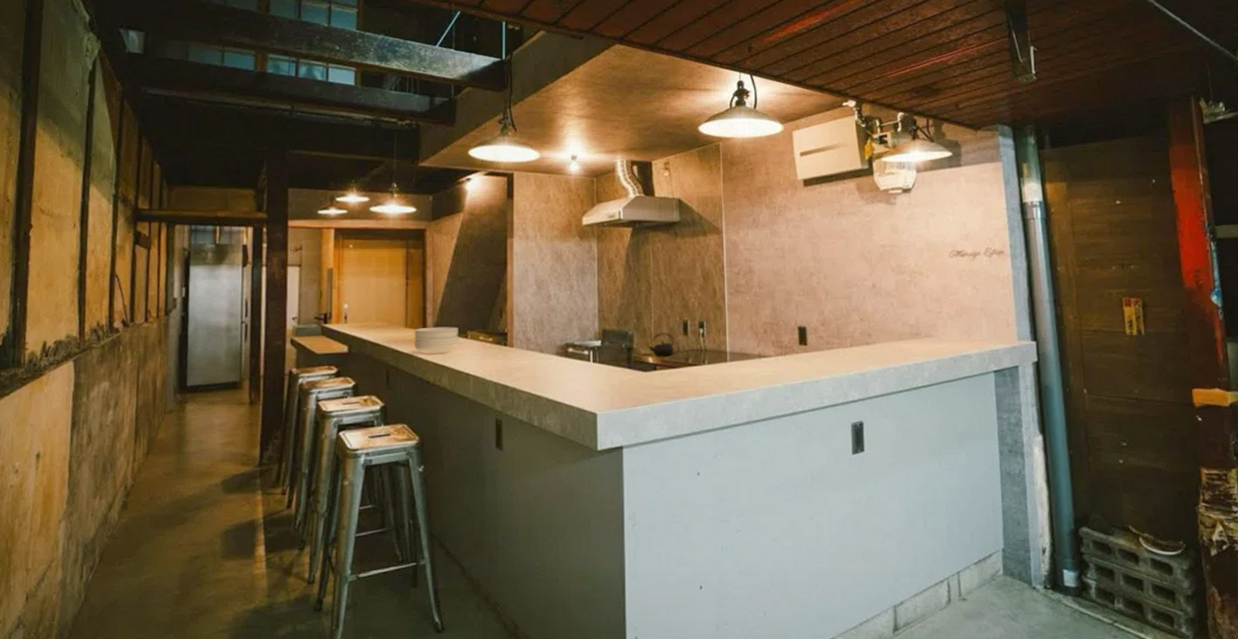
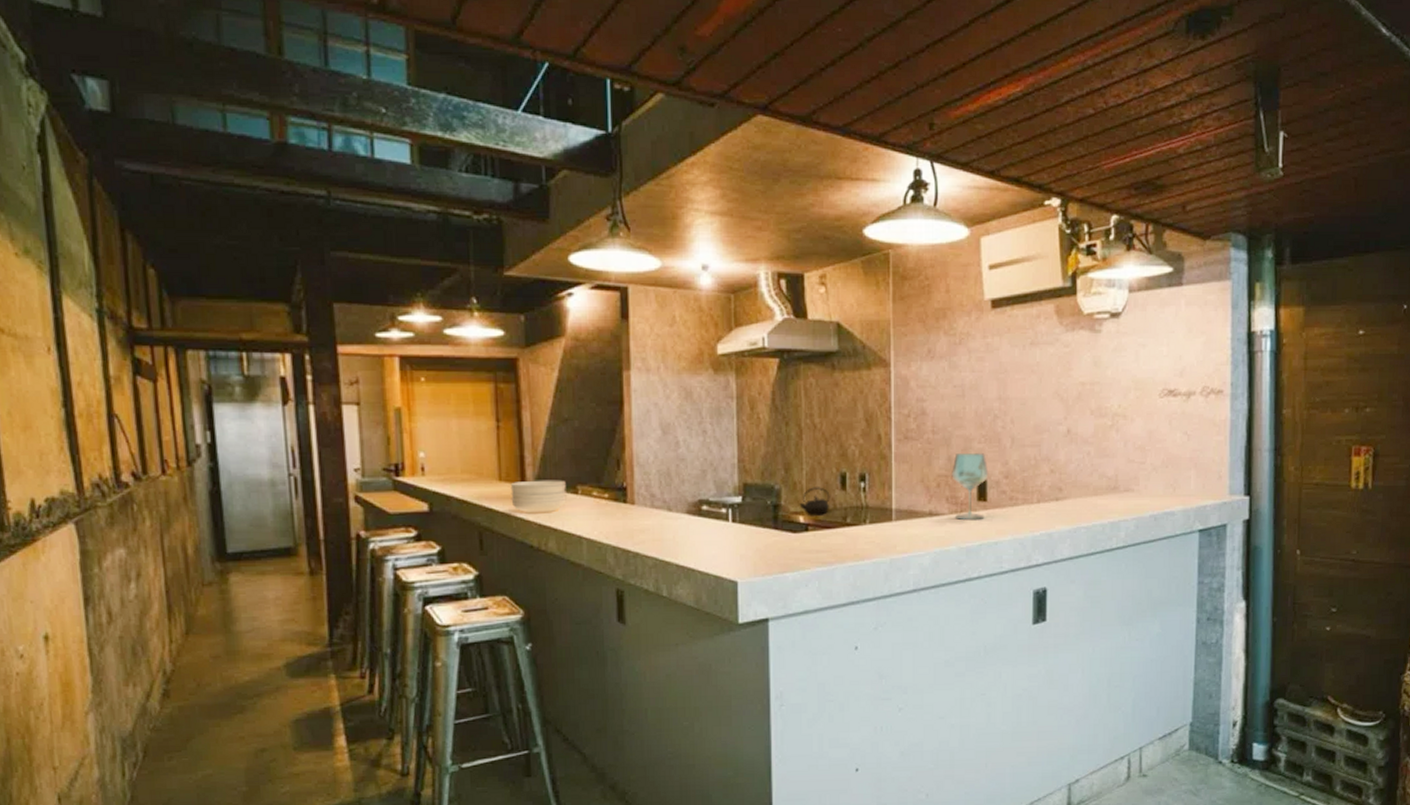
wine glass: none [776,304,808,361] -> present [952,453,989,519]

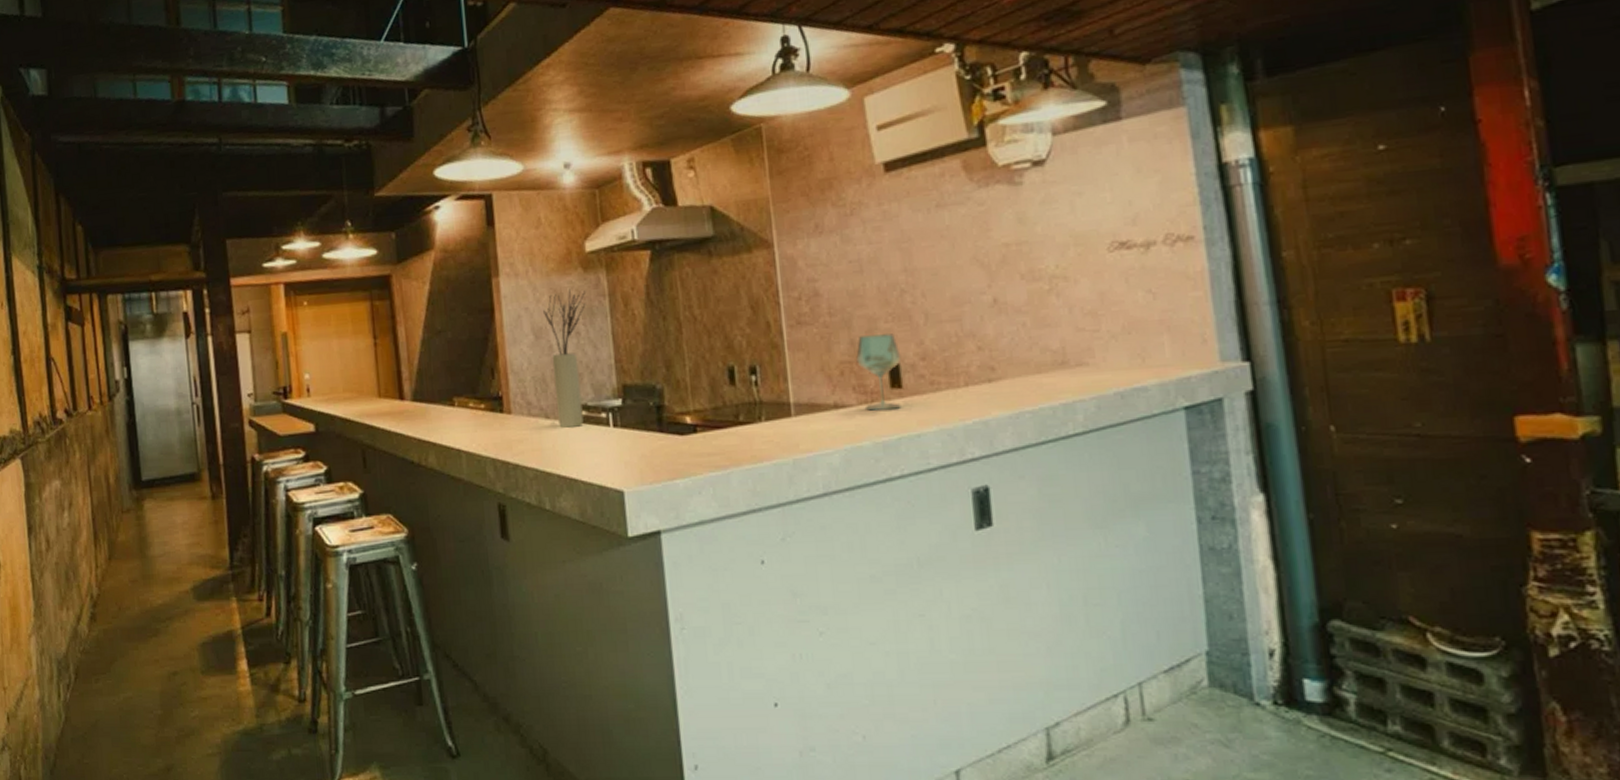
bowl: present [510,480,567,515] -> none [389,393,444,430]
vase: none [672,389,716,520] -> present [543,289,587,428]
kettle: present [799,487,830,517] -> none [684,383,719,417]

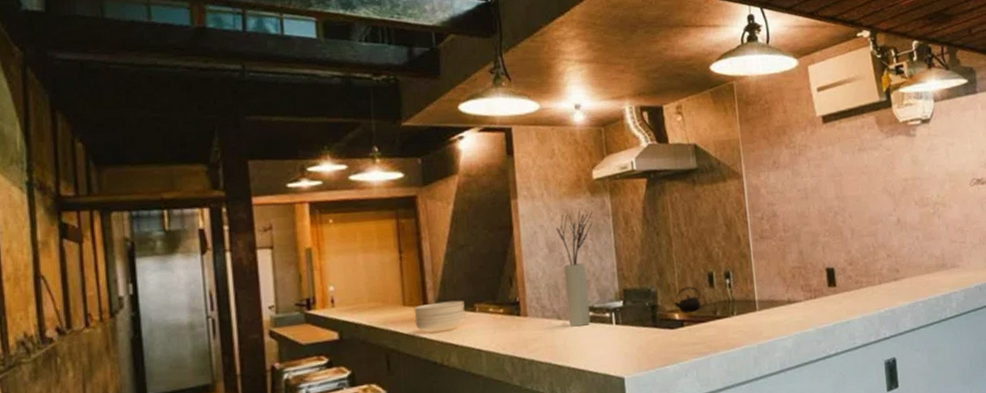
bowl: none [389,393,444,430] -> present [413,300,466,334]
kettle: none [684,383,719,417] -> present [674,286,701,314]
wine glass: present [856,333,902,411] -> none [803,245,836,304]

